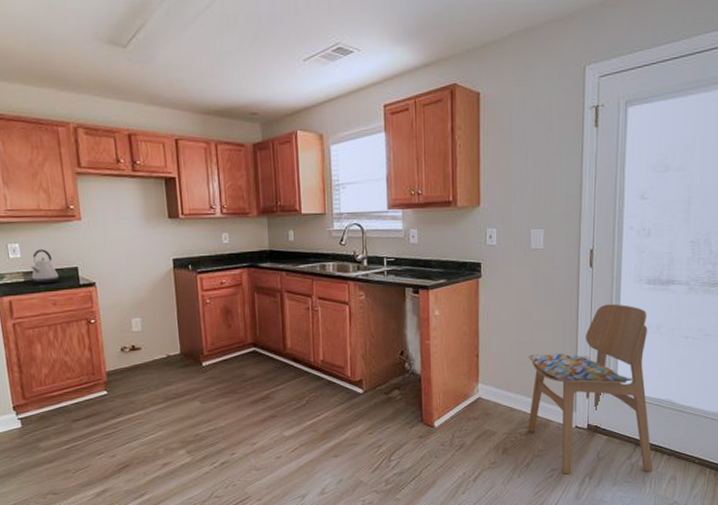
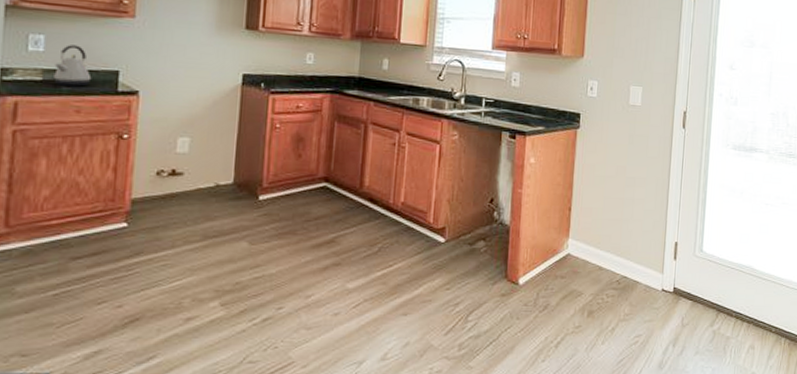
dining chair: present [528,304,653,474] -> none [615,165,733,341]

